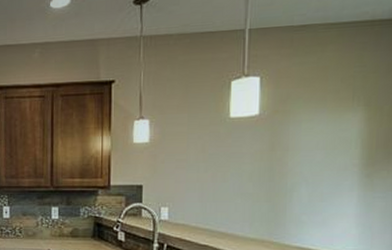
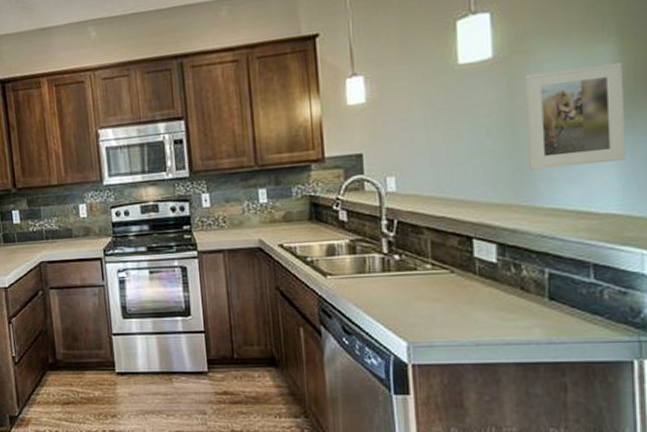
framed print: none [282,129,367,213] -> present [524,62,627,170]

